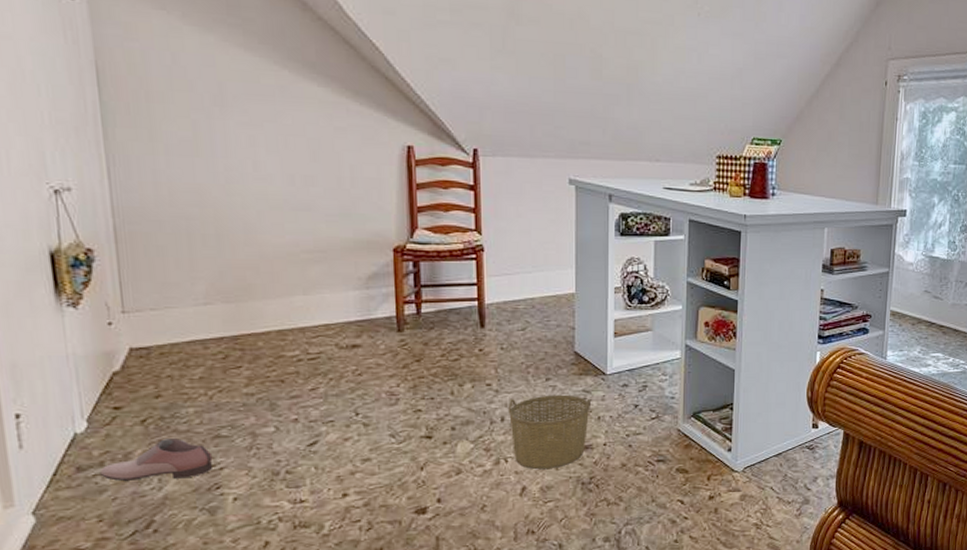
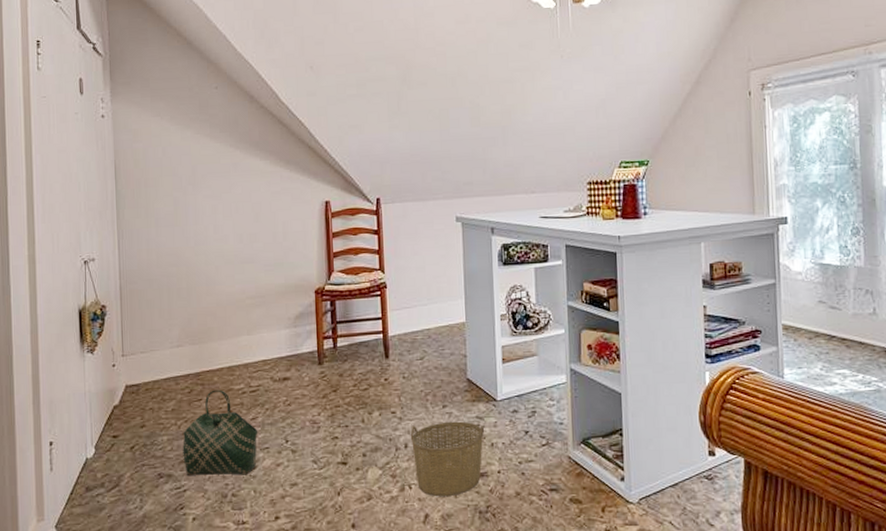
shoe: present [99,438,213,481] -> none [101,463,179,500]
tote bag: none [216,356,320,453] -> present [182,389,258,477]

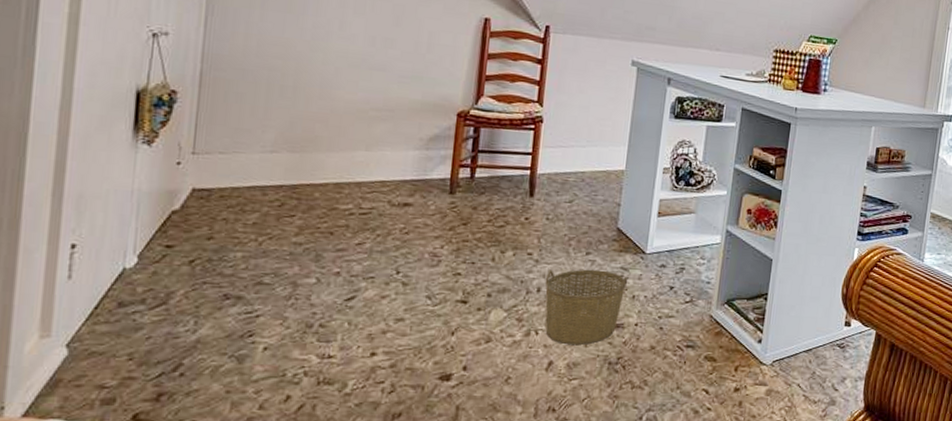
tote bag: present [182,389,258,477] -> none [260,206,364,305]

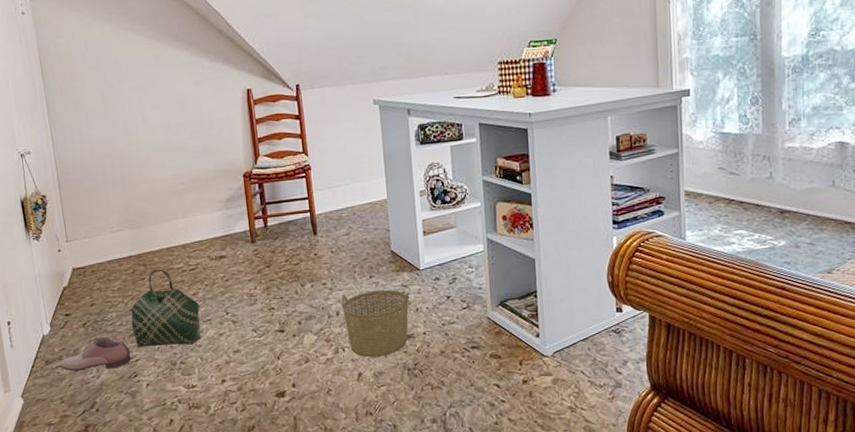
shoe: none [139,281,252,323] -> present [60,337,131,371]
tote bag: none [260,206,364,305] -> present [130,269,201,348]

